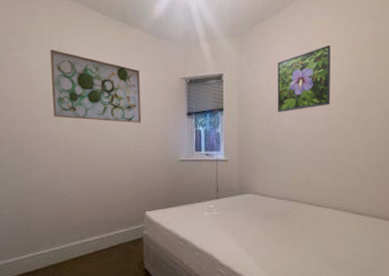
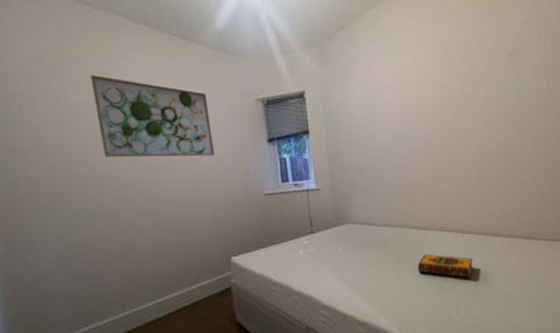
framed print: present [277,45,331,112] -> none [365,51,425,130]
hardback book: none [310,230,364,258] -> present [417,254,473,279]

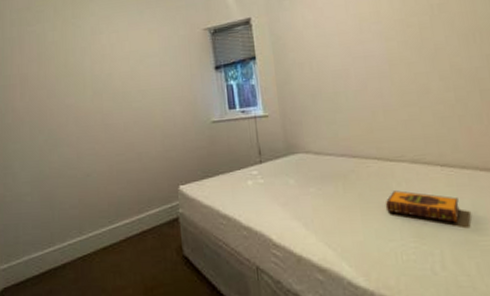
wall art: present [91,75,215,158] -> none [65,19,166,90]

